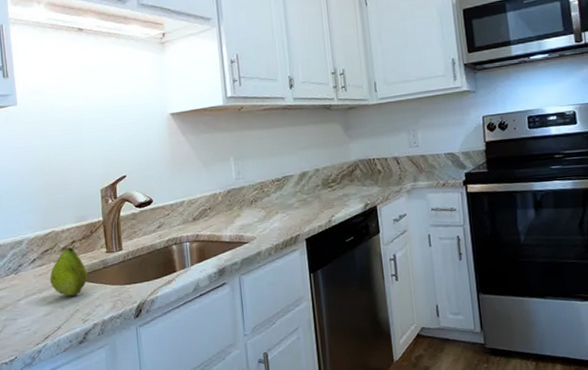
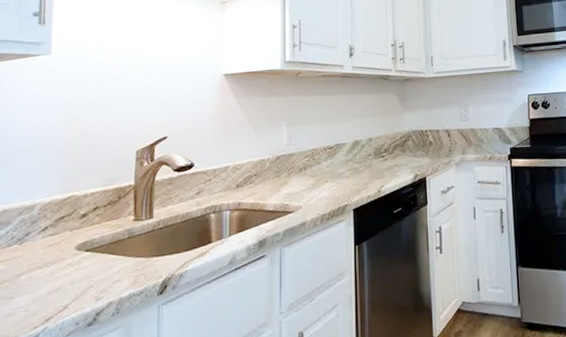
fruit: present [49,245,88,297] -> none [61,211,109,271]

